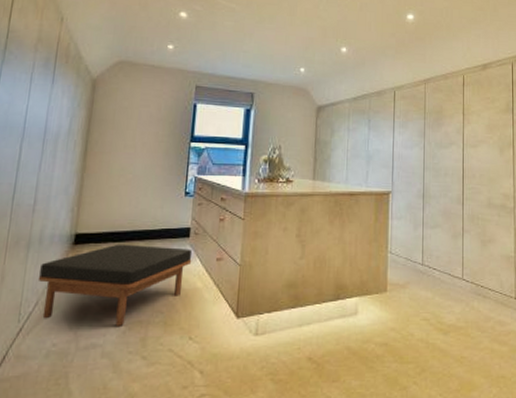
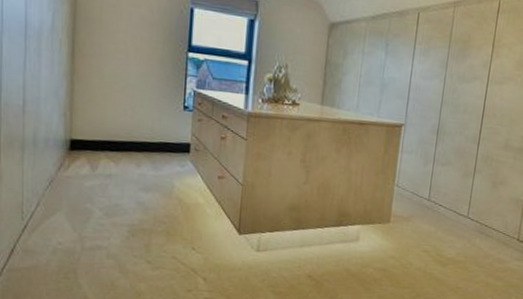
ottoman: present [37,244,193,326] -> none [36,153,193,232]

